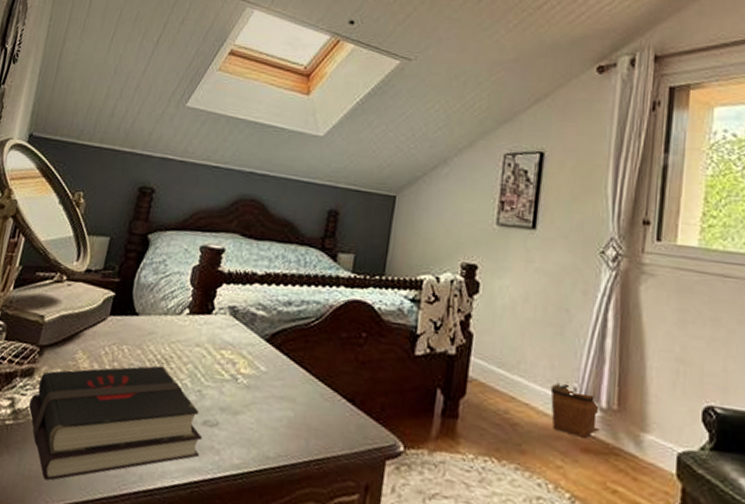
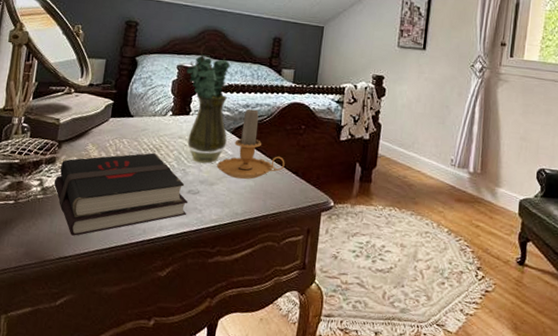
vase: none [206,227,270,384] -> present [186,51,231,164]
candle: none [244,304,338,409] -> present [217,107,285,180]
bicycle basket: present [550,382,604,438] -> none [435,155,471,192]

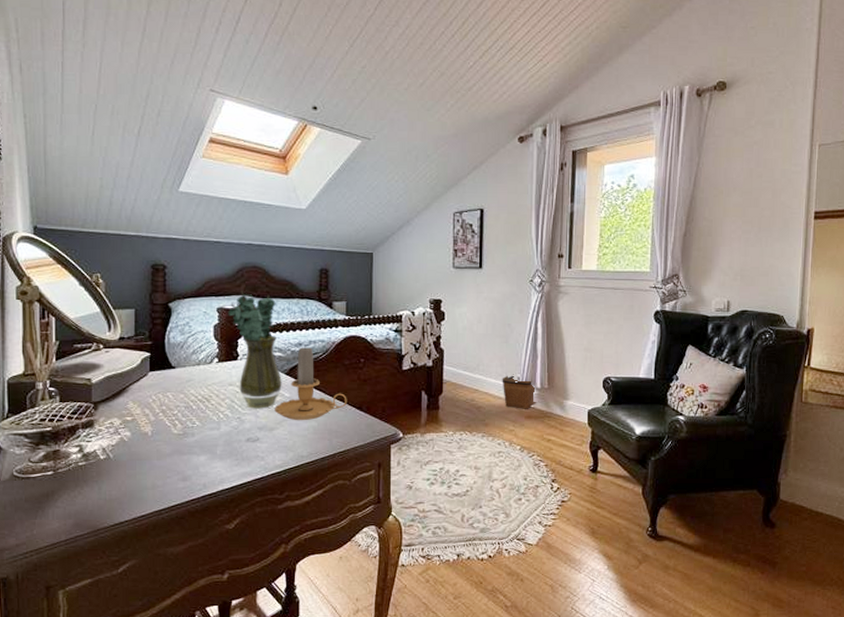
hardback book: present [53,152,188,236] -> none [95,404,249,500]
bicycle basket: none [435,155,471,192] -> present [502,374,539,409]

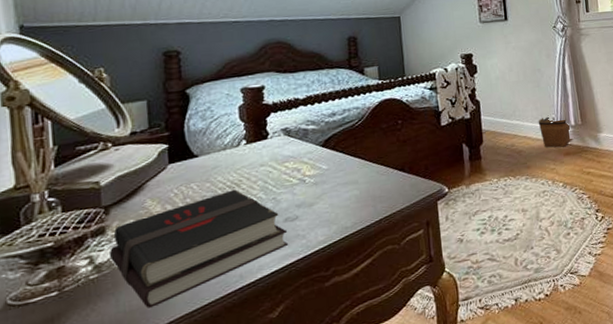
hardback book: none [95,404,249,500] -> present [108,189,289,309]
vase: present [228,290,282,409] -> none [253,67,319,187]
candle: present [275,345,347,421] -> none [312,114,389,193]

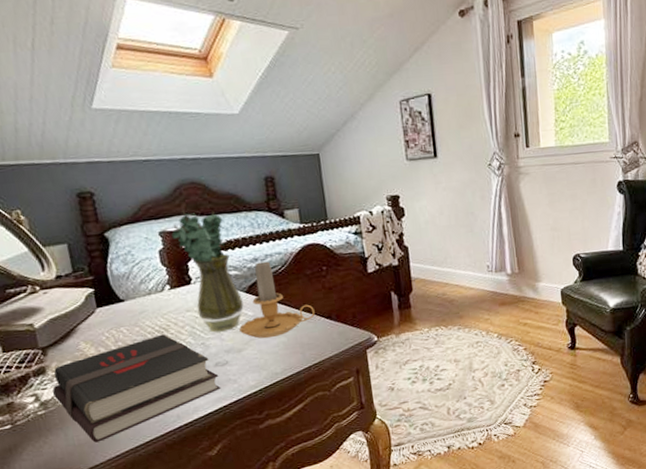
vase: none [253,67,319,187] -> present [171,210,244,333]
candle: none [312,114,389,193] -> present [239,259,315,339]
bicycle basket: present [538,115,575,148] -> none [471,263,511,297]

